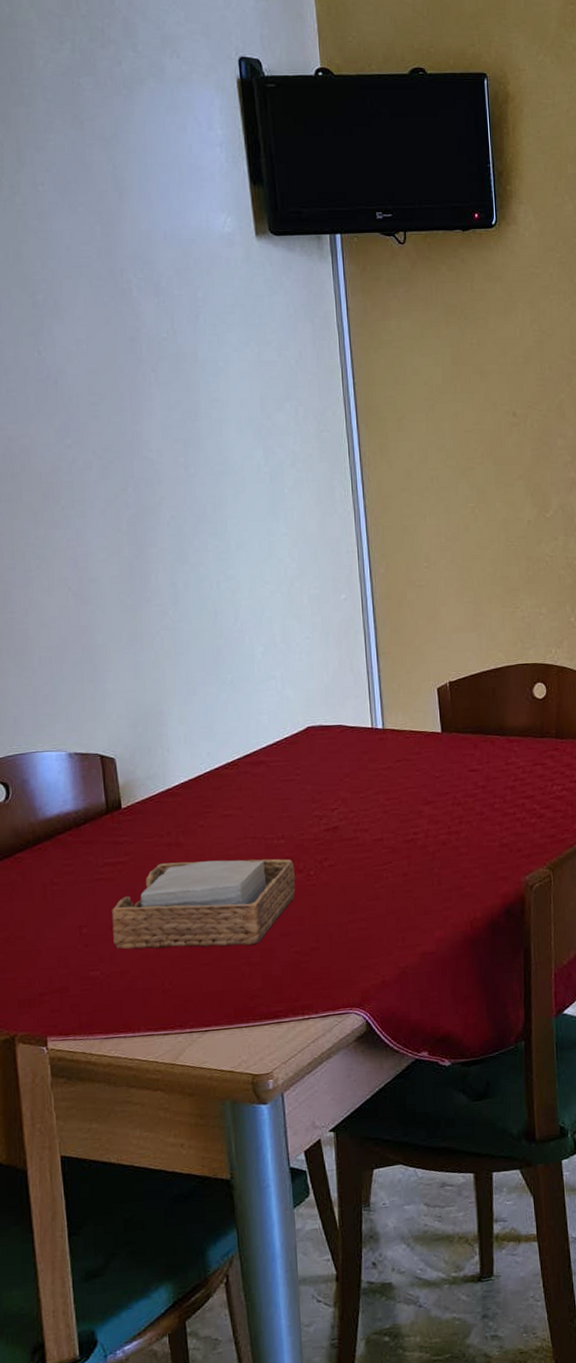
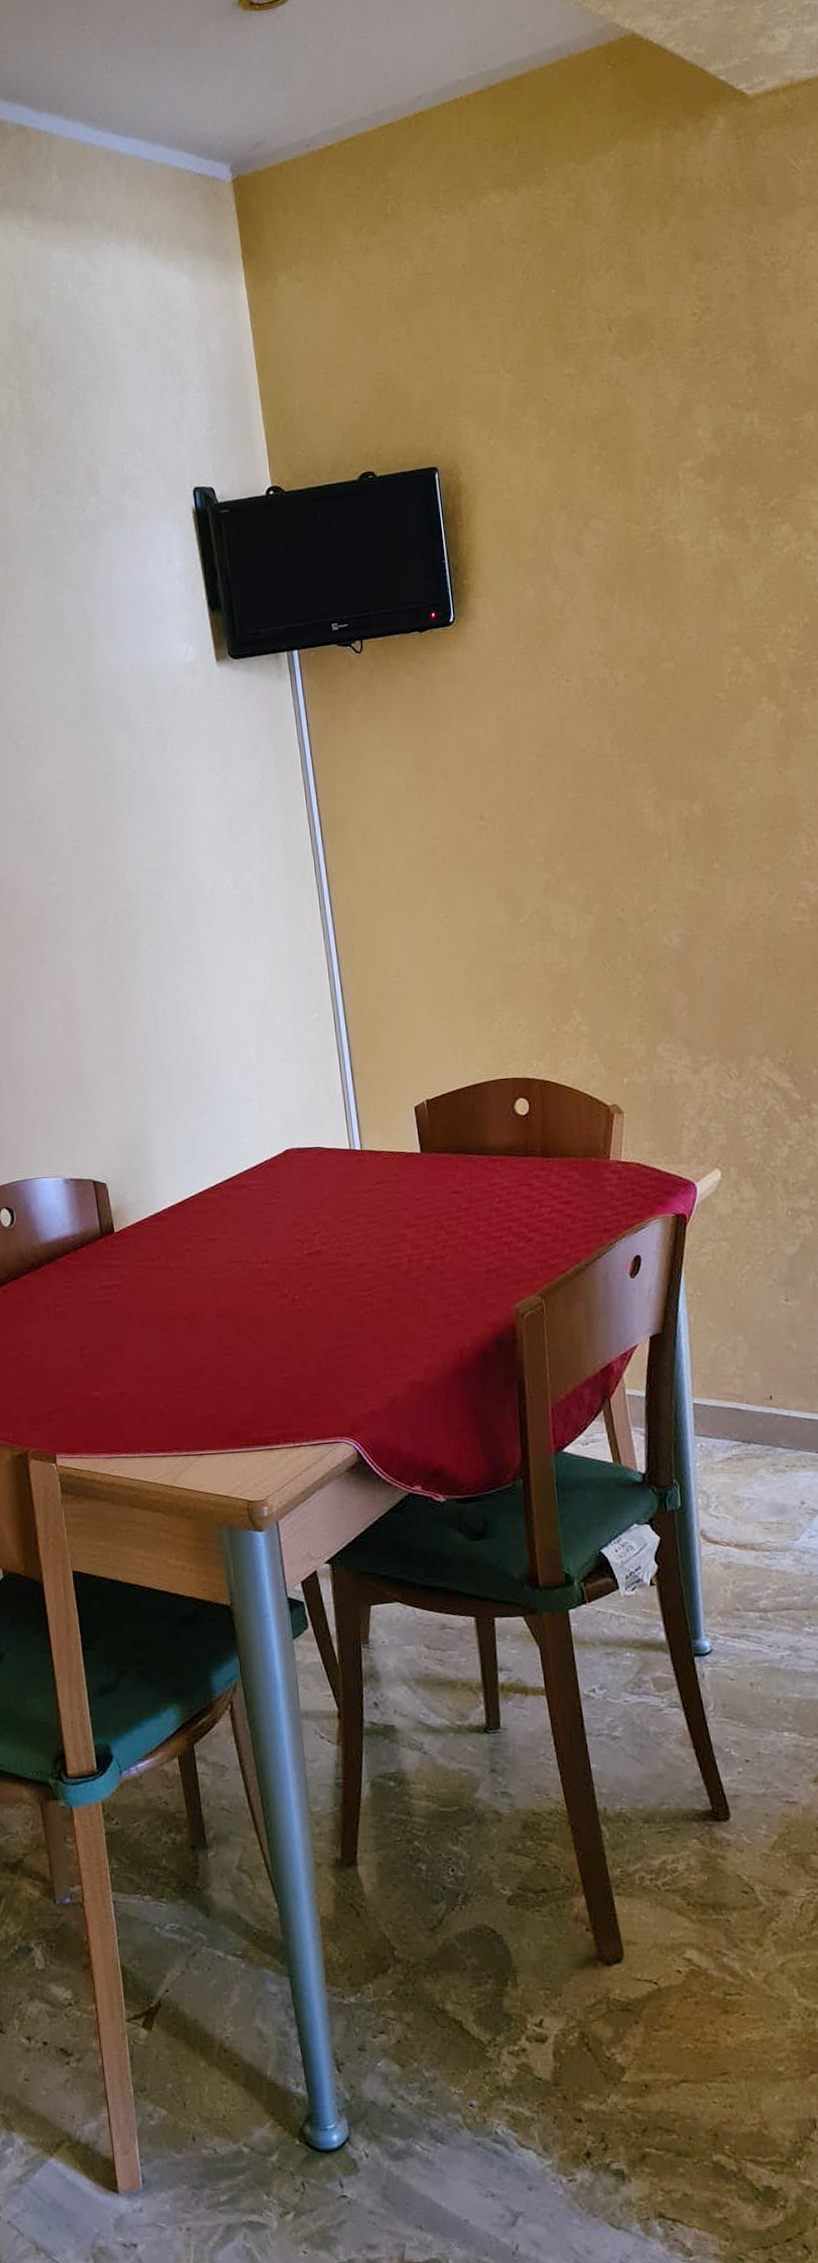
napkin holder: present [112,858,296,950] -> none [109,1283,282,1371]

